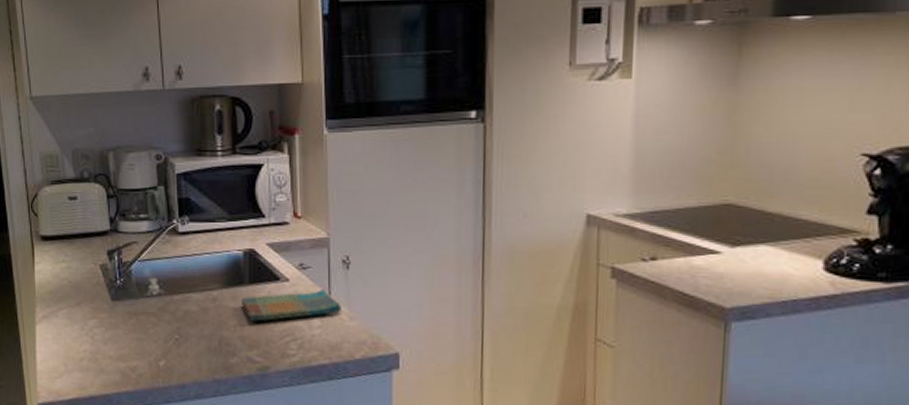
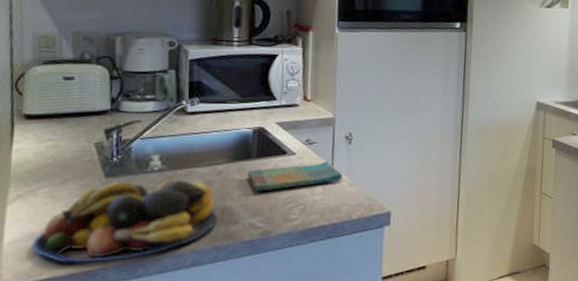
fruit bowl: none [58,304,216,388] -> present [32,179,218,264]

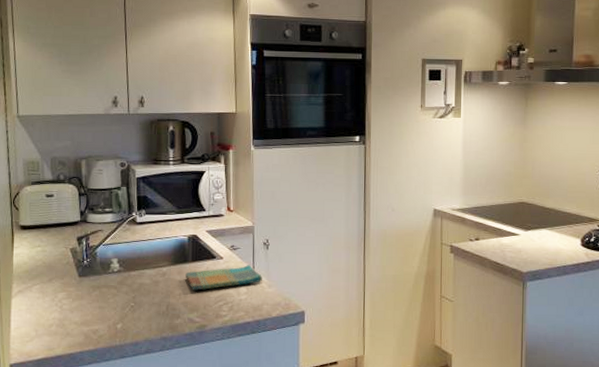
fruit bowl: present [32,179,218,264] -> none [30,279,164,348]

